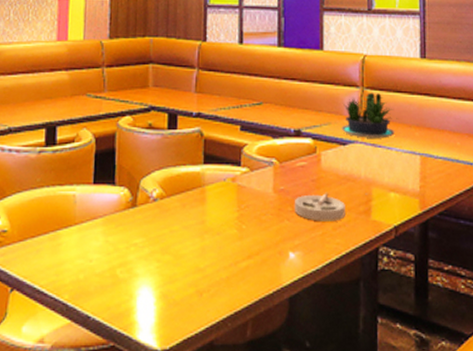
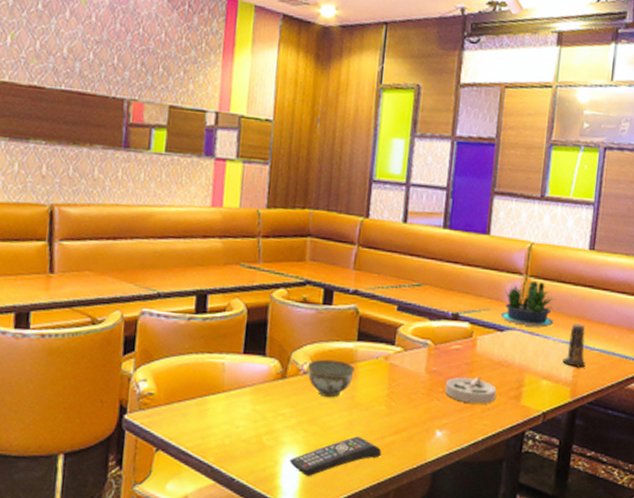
remote control: none [145,264,236,309] -> present [290,436,382,476]
bowl: none [156,184,204,224] -> present [307,359,356,398]
candle: none [408,133,431,177] -> present [563,323,586,368]

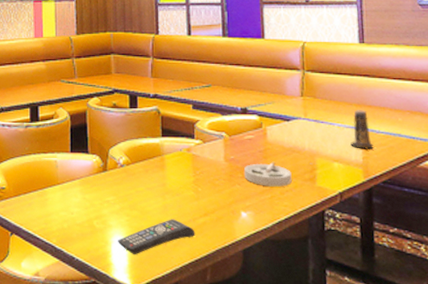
bowl: present [307,359,356,398] -> none [123,153,164,186]
potted plant: present [500,280,559,328] -> none [284,74,339,115]

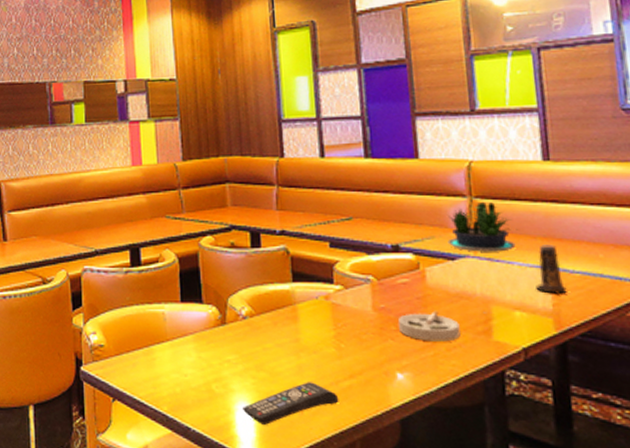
potted plant: none [284,74,339,115] -> present [447,201,519,252]

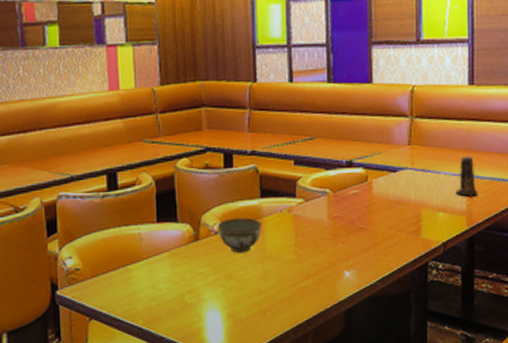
remote control: present [243,382,339,425] -> none [213,285,297,327]
bowl: none [245,303,296,342] -> present [217,218,263,253]
ashtray: present [399,310,461,342] -> none [349,216,397,243]
potted plant: present [447,201,519,252] -> none [391,121,447,165]

